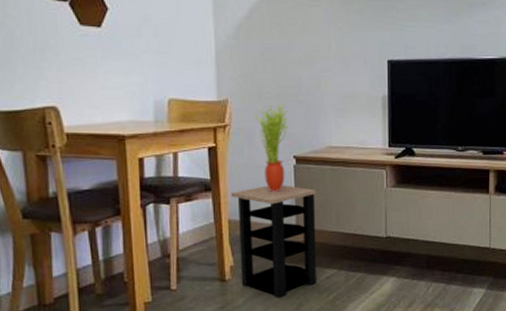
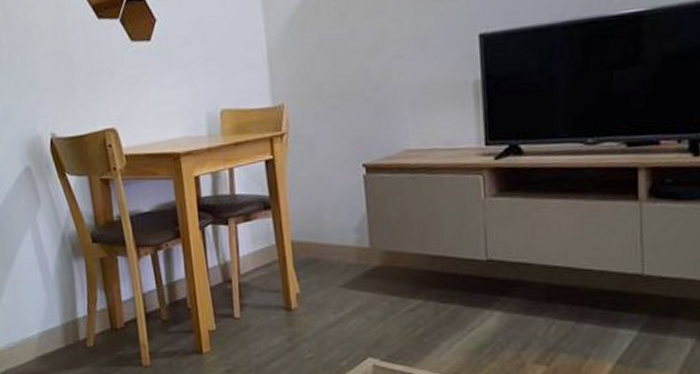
side table: present [231,185,317,298] -> none [293,199,398,332]
potted plant: present [253,104,288,192] -> none [313,103,355,208]

